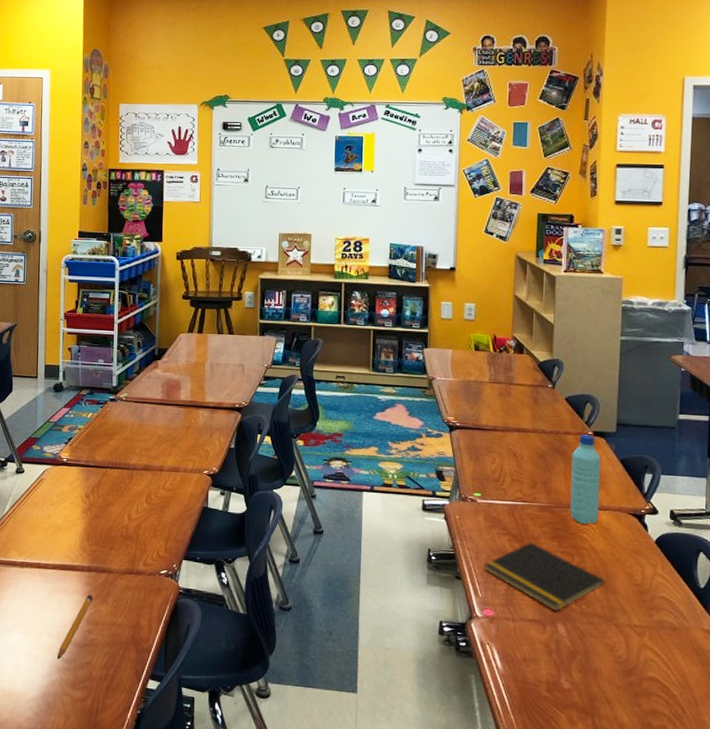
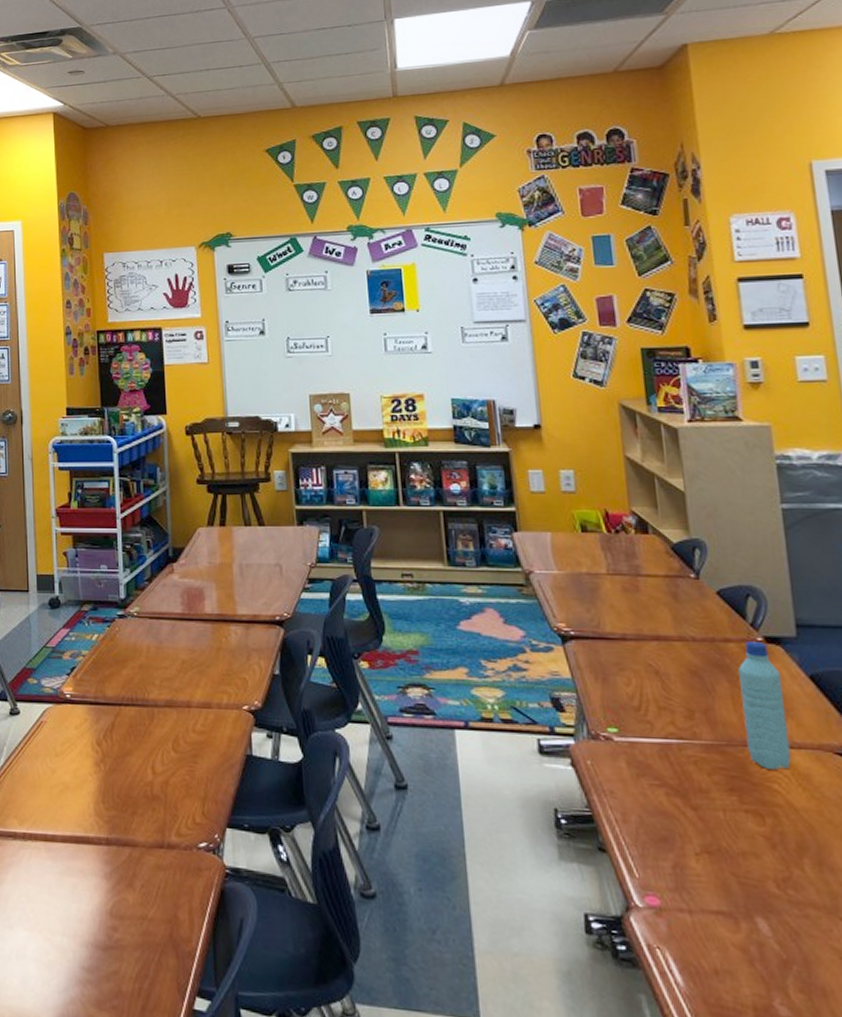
pencil: present [57,594,93,659] -> none [75,876,115,967]
notepad: present [484,542,606,612] -> none [635,796,819,899]

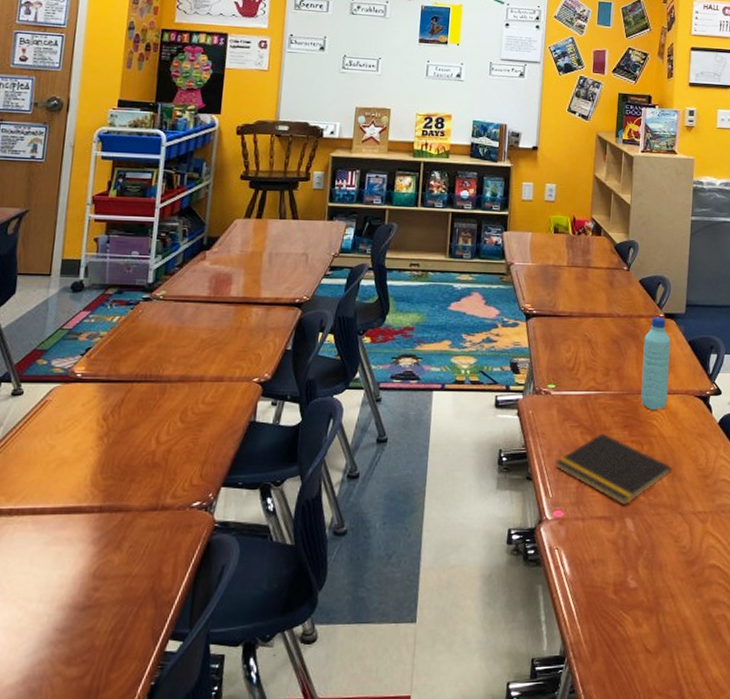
notepad: none [635,796,819,899] -> present [555,433,673,506]

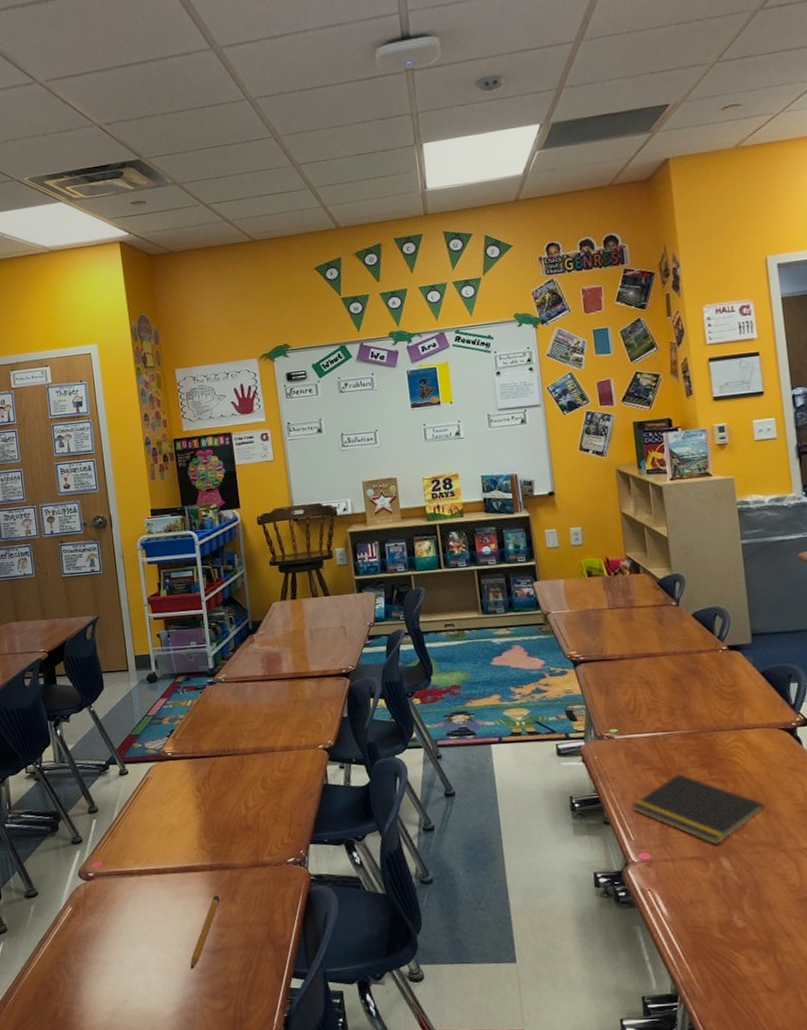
pencil: none [48,541,103,630] -> present [190,895,220,970]
water bottle: present [641,317,671,410] -> none [708,650,747,747]

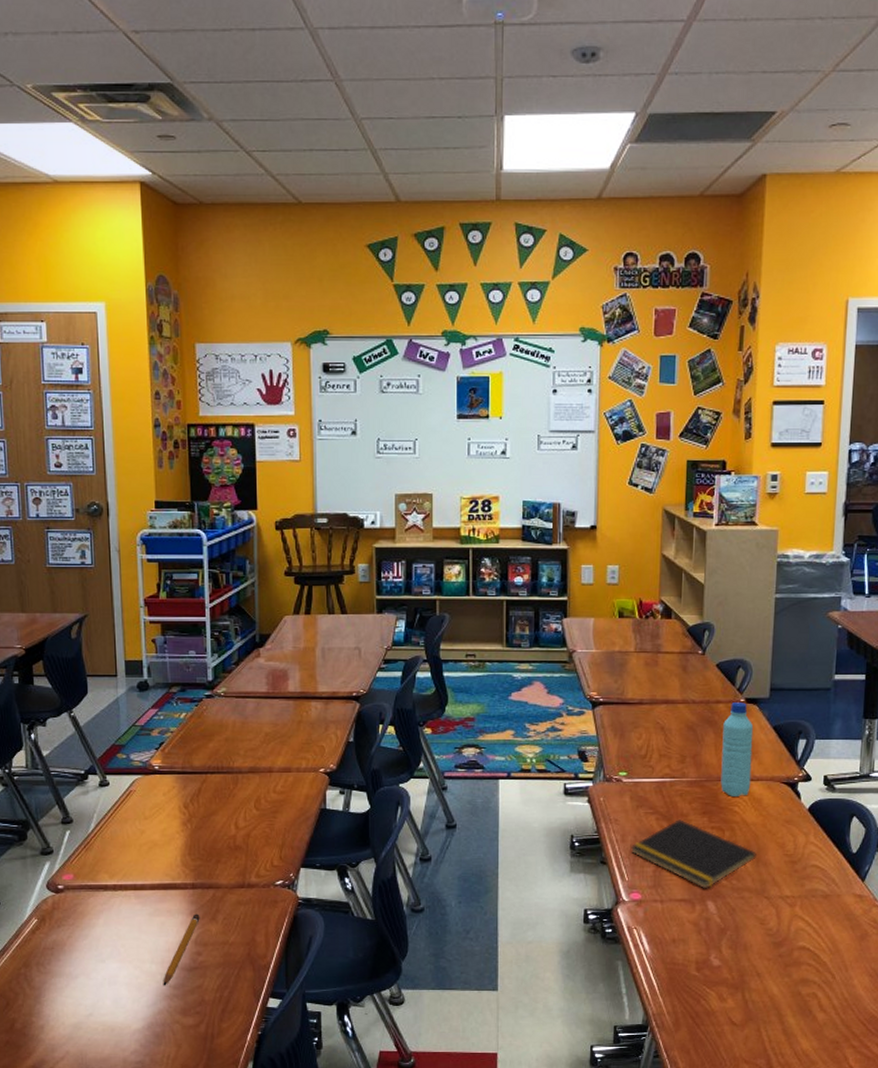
water bottle: none [708,650,747,747] -> present [720,702,754,796]

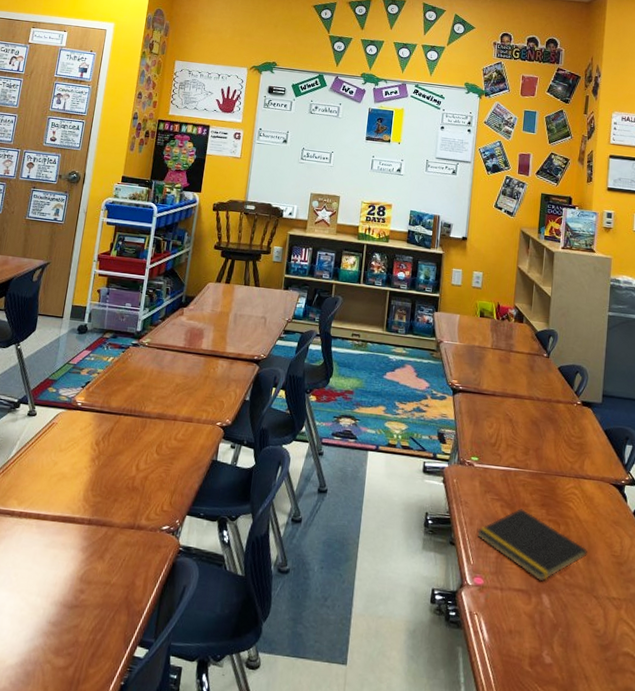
pencil: present [163,914,200,986] -> none [43,550,90,622]
water bottle: present [720,702,754,796] -> none [558,404,588,493]

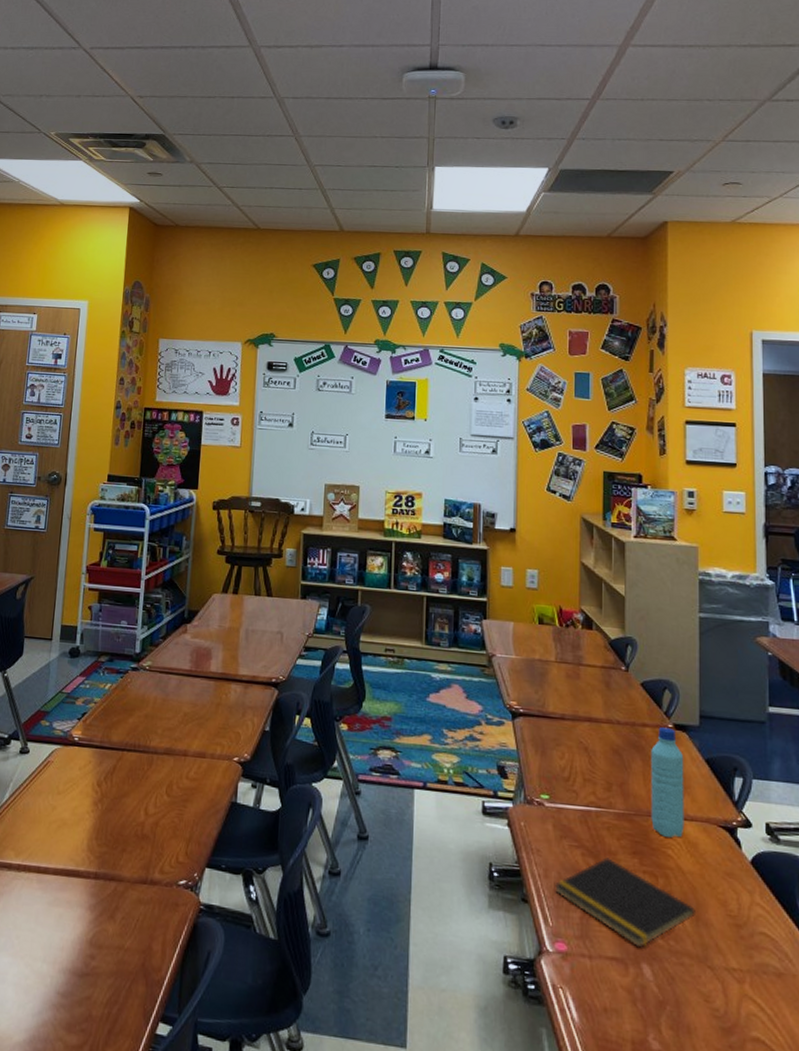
water bottle: none [558,404,588,493] -> present [651,727,685,837]

